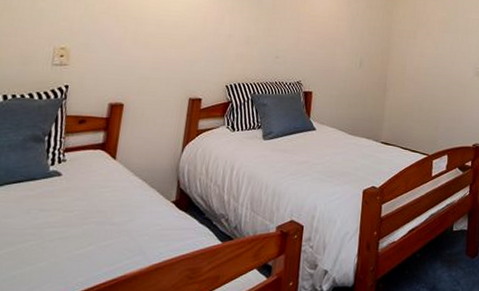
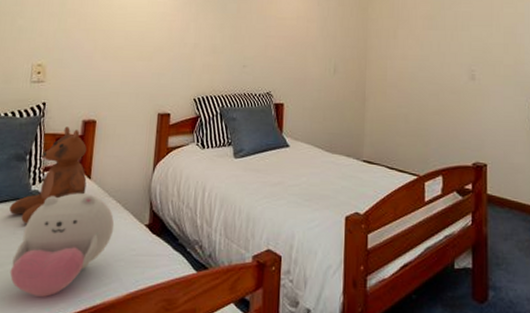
plush toy: none [22,173,140,273] -> present [9,193,115,297]
teddy bear: none [23,109,113,203] -> present [9,126,87,224]

